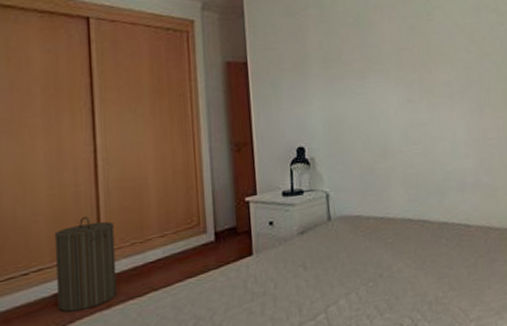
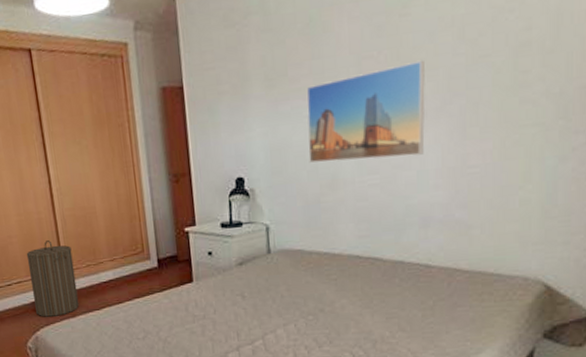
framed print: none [357,54,454,134] -> present [306,60,425,163]

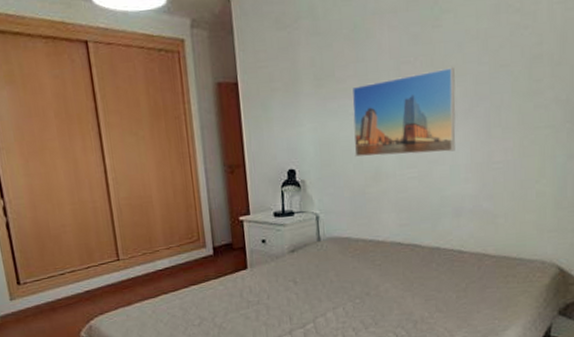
laundry hamper: present [26,239,79,317] -> none [80,228,135,306]

